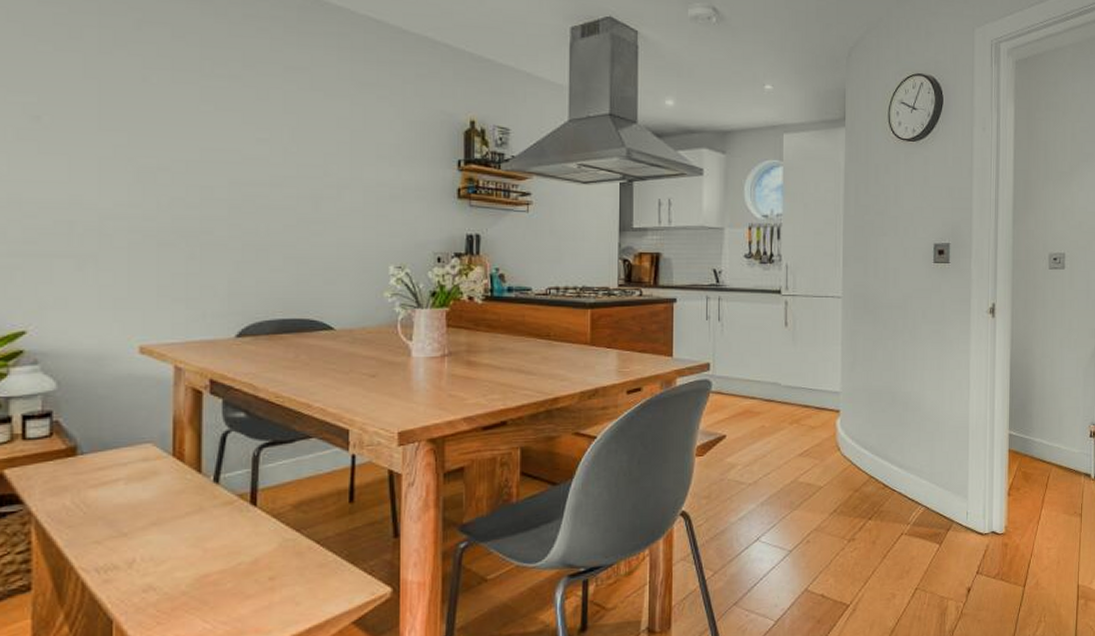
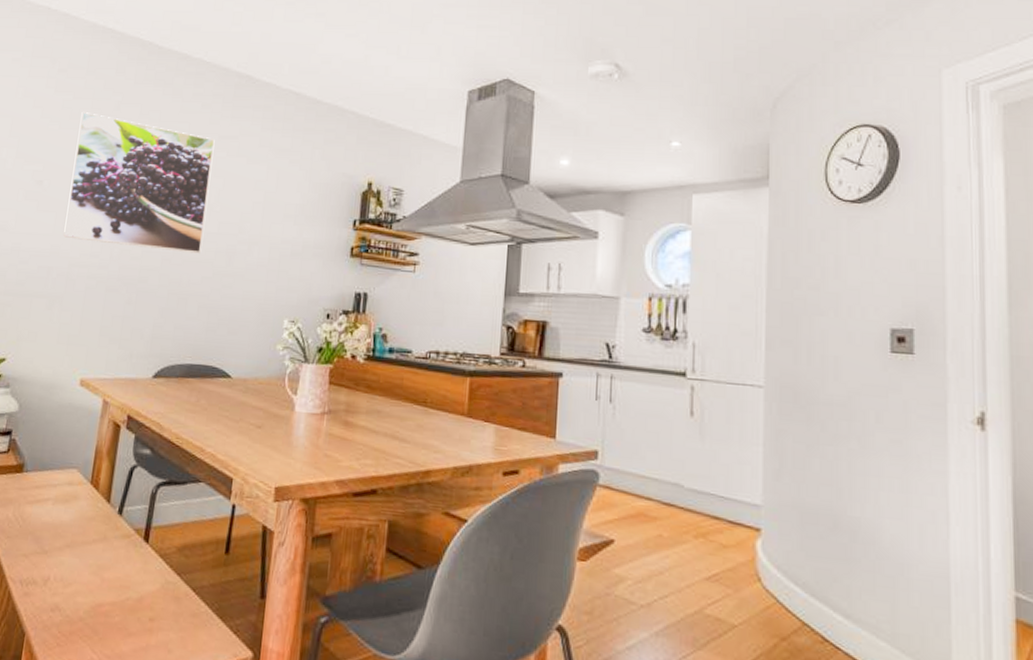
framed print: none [85,31,280,200] -> present [63,112,215,254]

